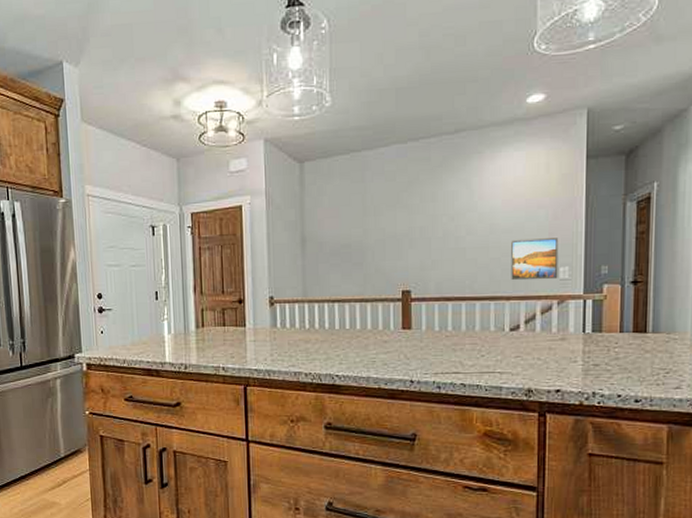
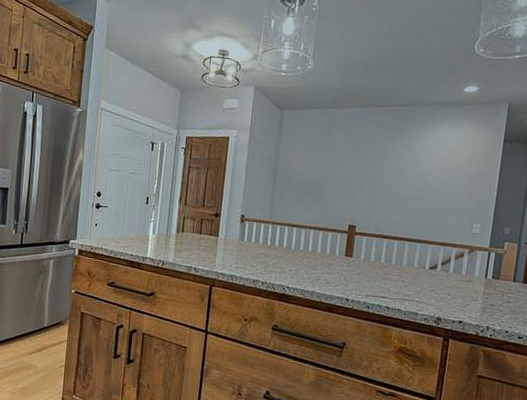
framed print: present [511,238,559,281] -> none [435,197,476,233]

